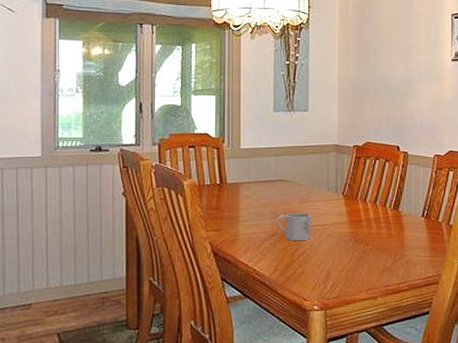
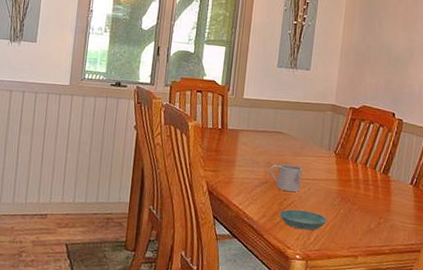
saucer: none [291,258,342,279] -> present [279,209,327,231]

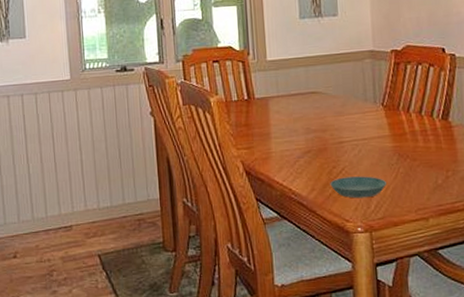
mug: present [270,164,303,192] -> none [311,126,350,157]

